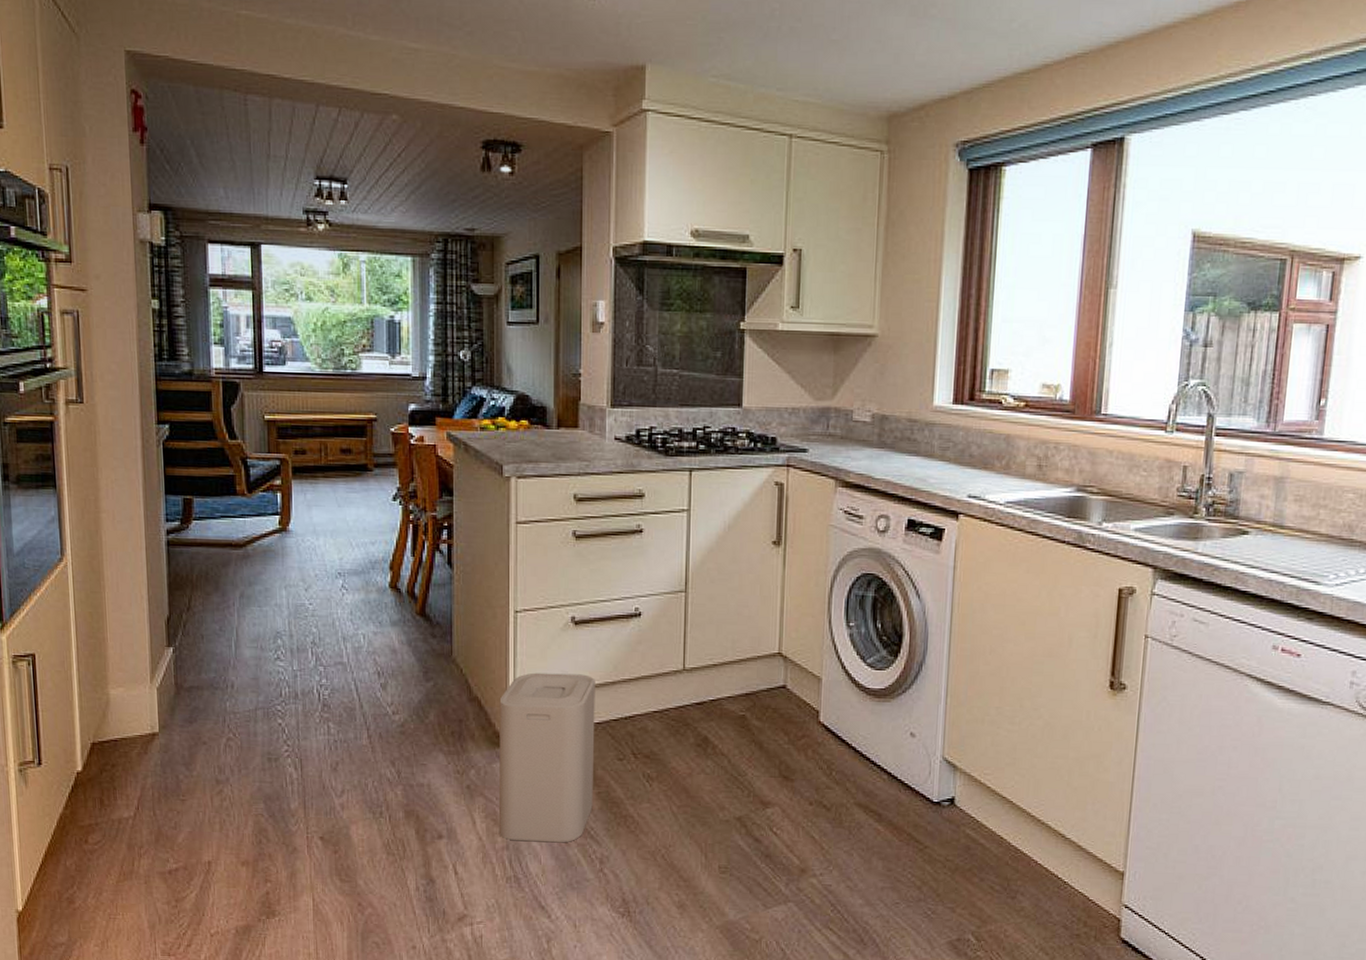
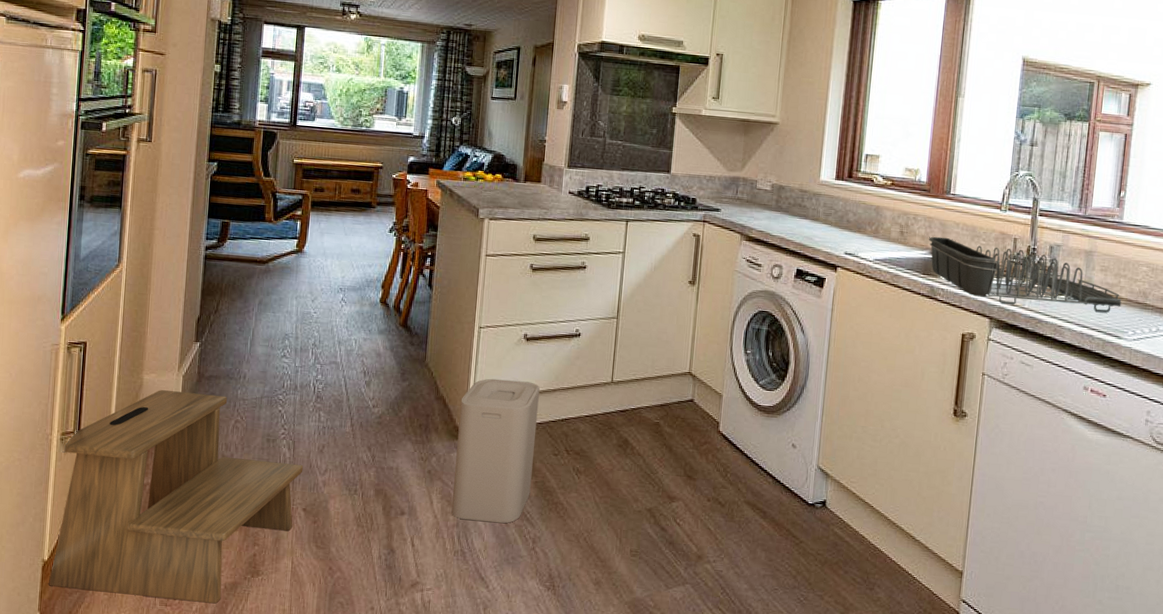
step stool: none [23,706,315,951] -> present [49,390,303,604]
dish rack: none [1074,469,1321,553] -> present [929,236,1122,313]

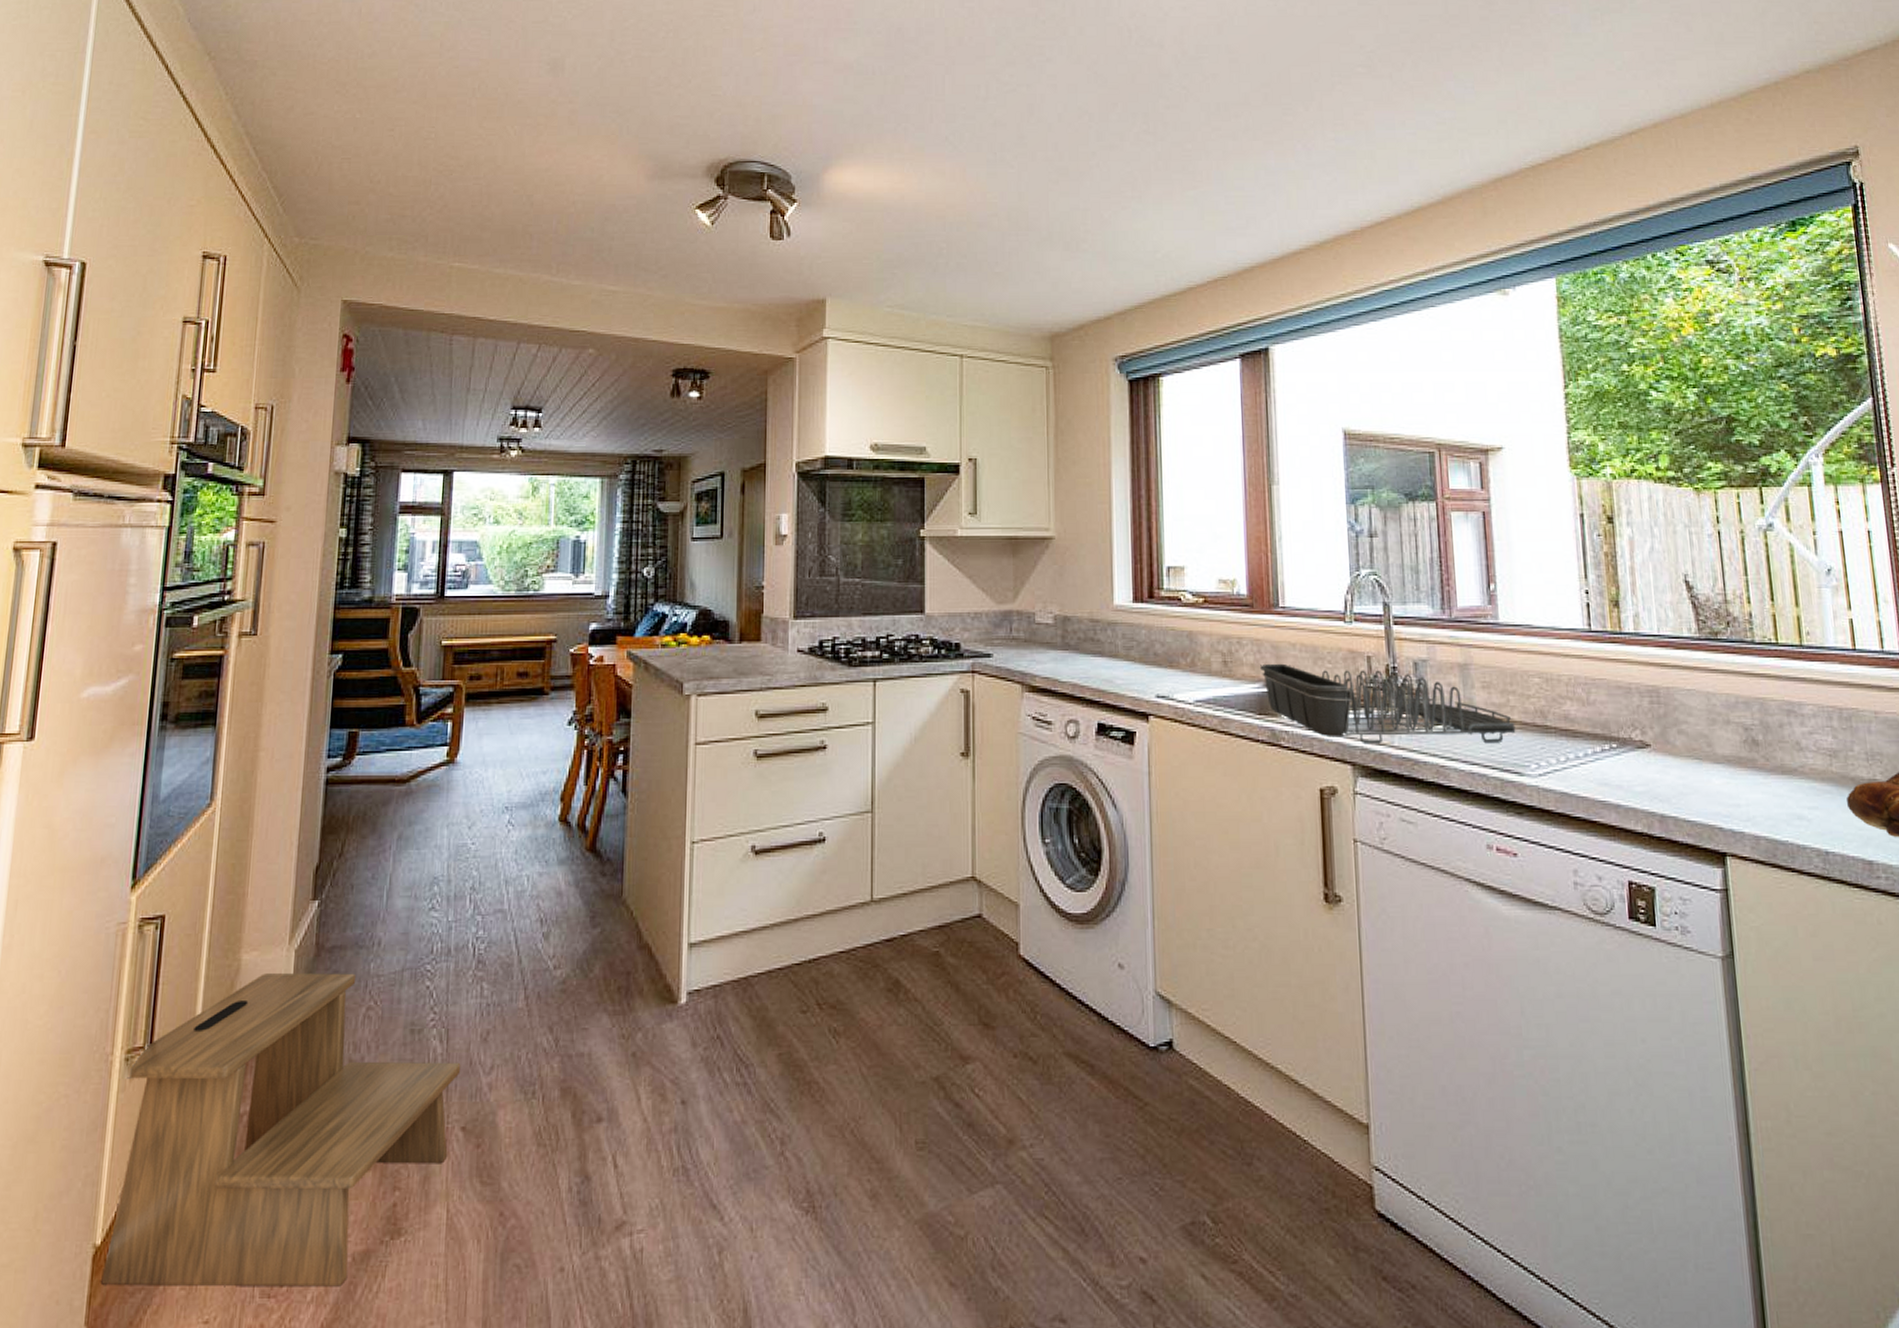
trash can: present [451,378,540,524] -> none [666,911,777,1121]

